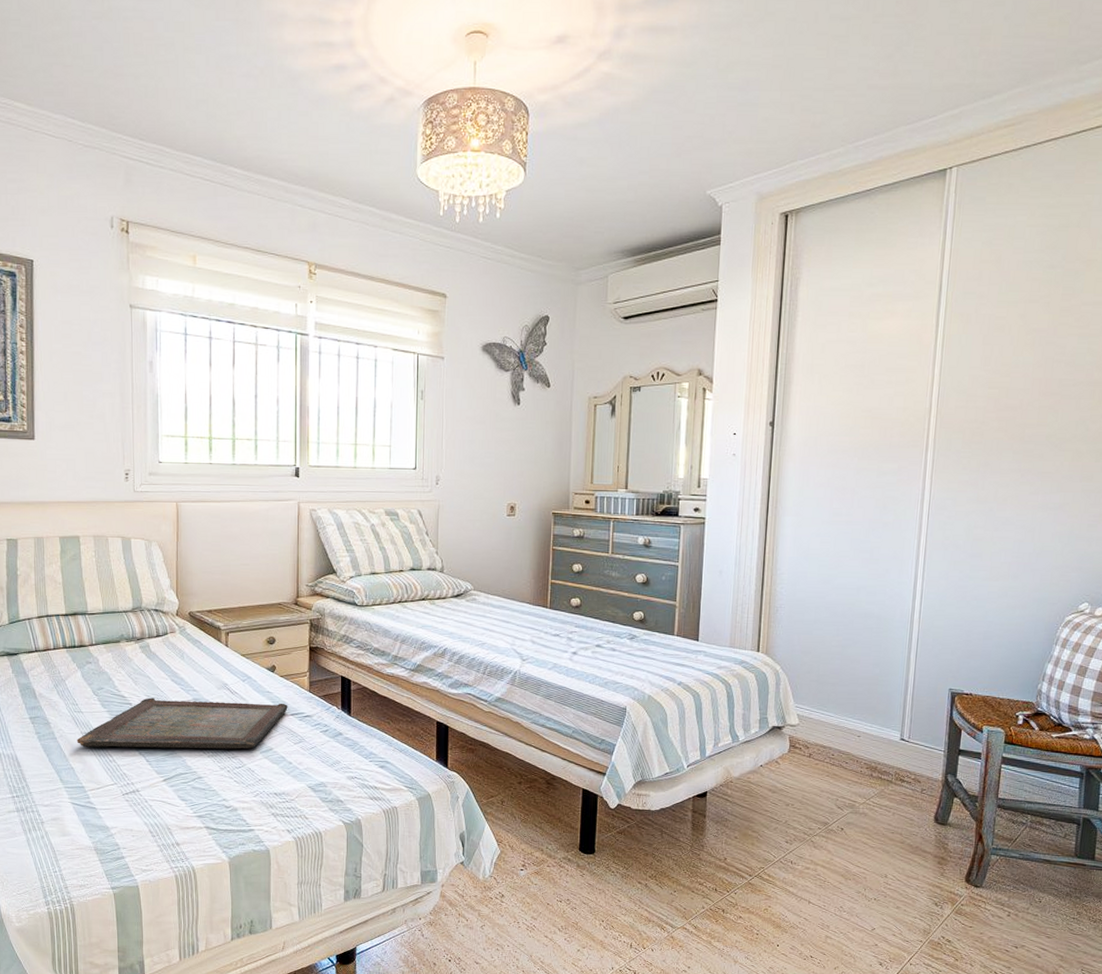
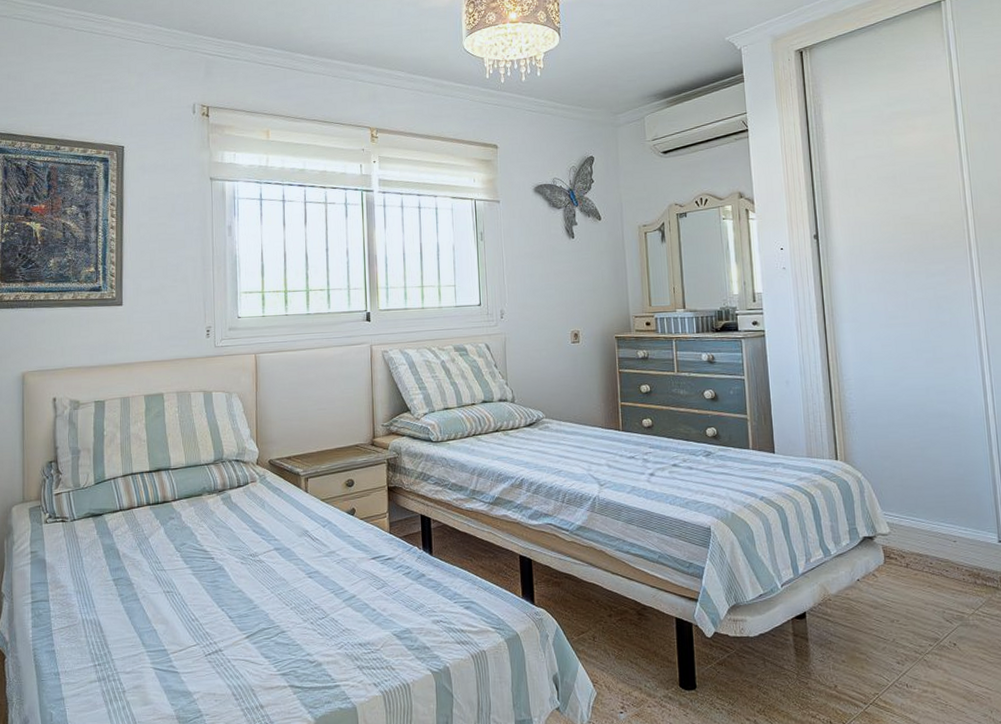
serving tray: present [76,697,288,749] -> none [159,546,369,607]

